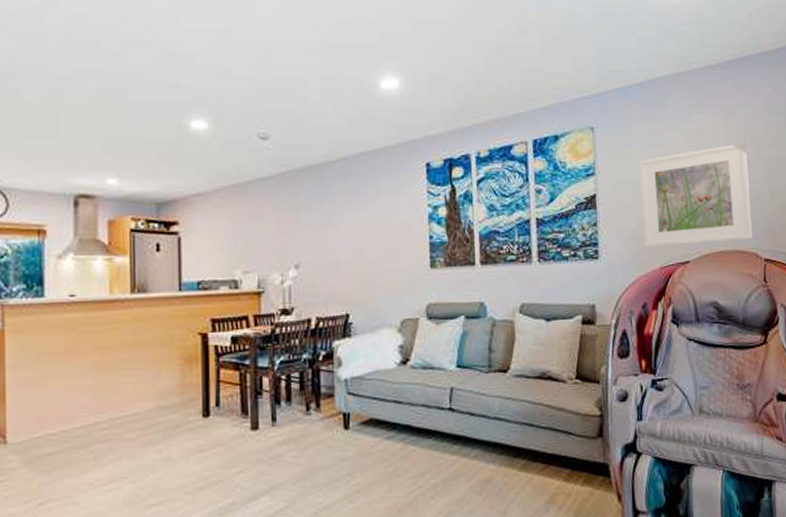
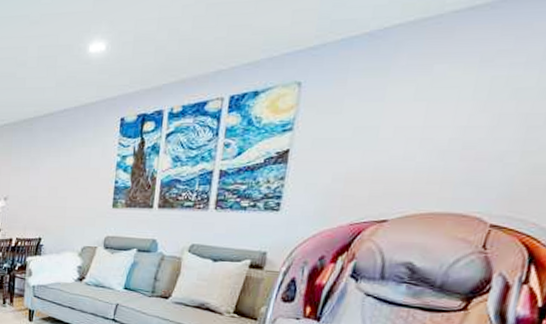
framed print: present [639,143,752,247] -> none [336,96,502,204]

